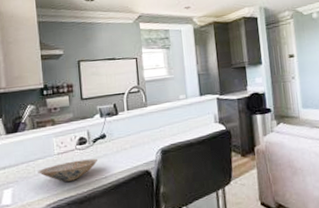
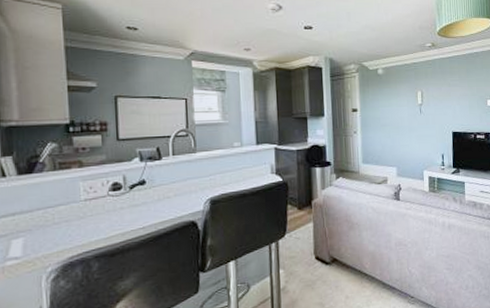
bowl: present [38,158,97,182] -> none [58,206,134,232]

